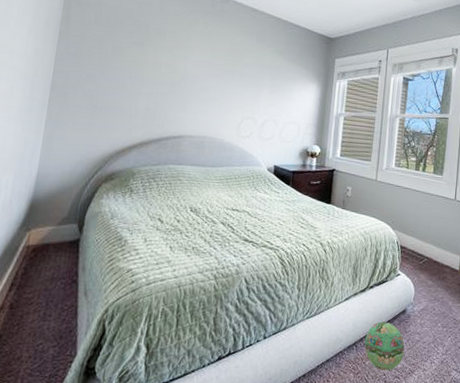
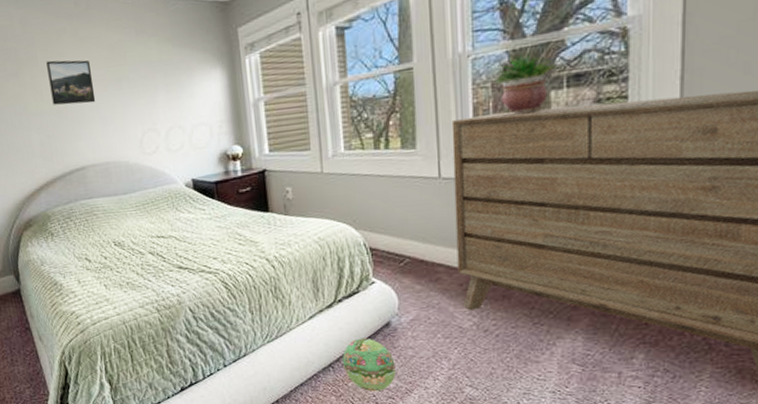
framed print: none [168,41,211,85] -> present [46,60,96,105]

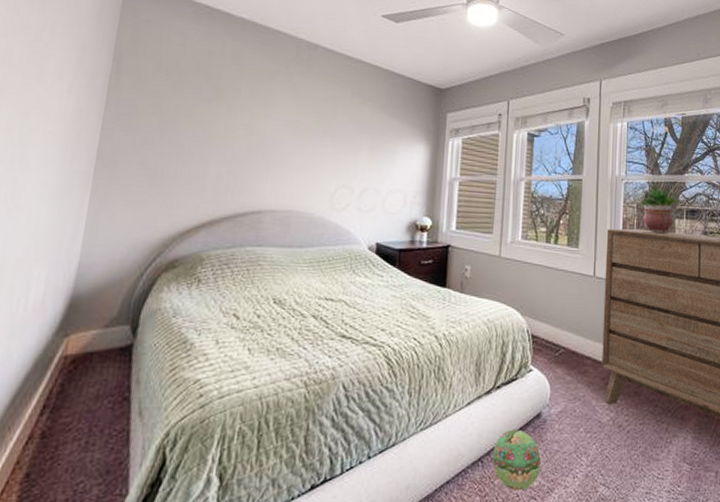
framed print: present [46,60,96,105] -> none [244,96,297,148]

